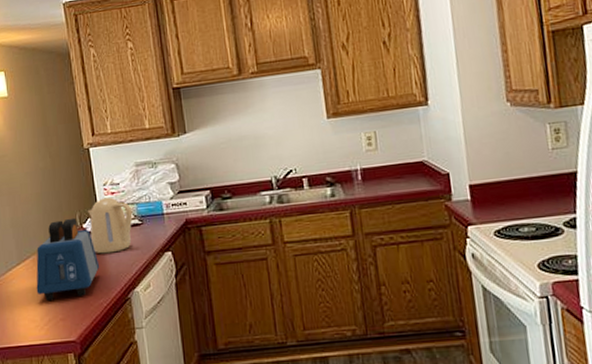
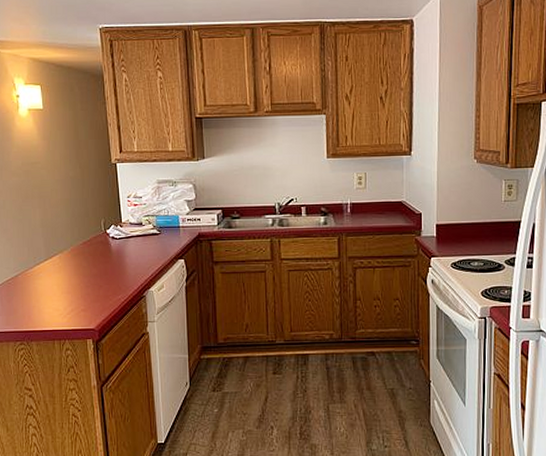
toaster: present [36,217,100,301] -> none [61,223,120,293]
kettle: present [87,197,133,254] -> none [111,208,152,257]

